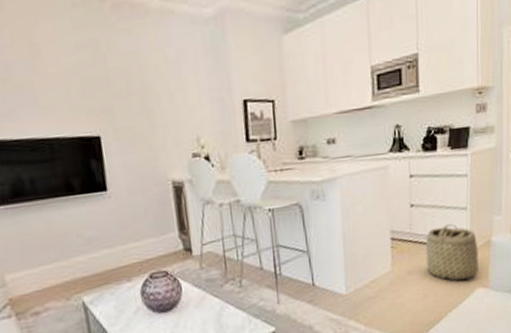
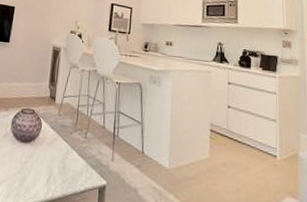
basket: present [425,224,478,281] -> none [240,130,288,187]

